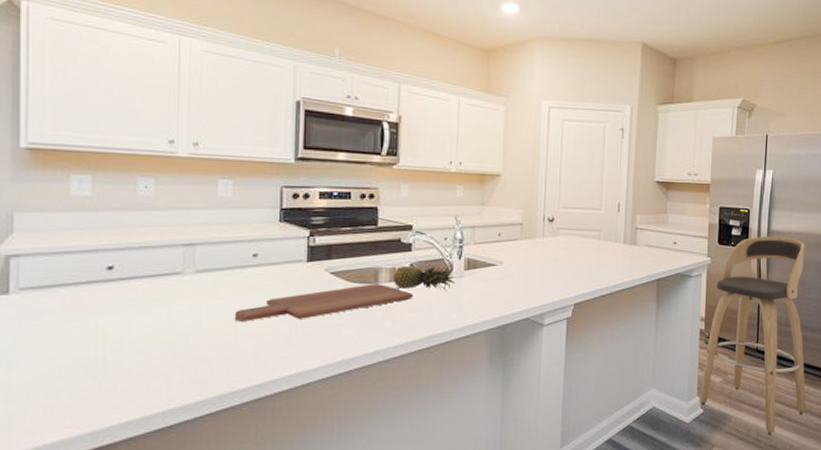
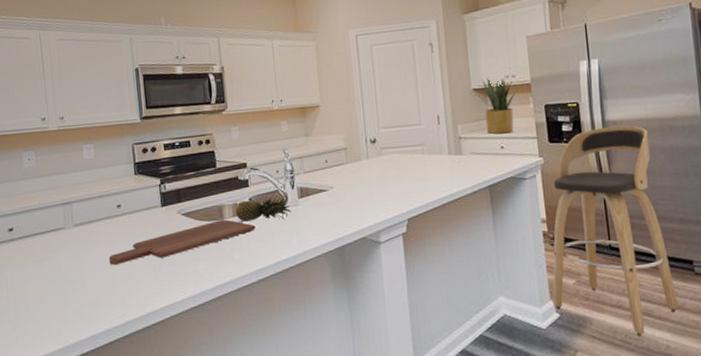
planter: none [663,172,696,230] -> present [481,77,517,134]

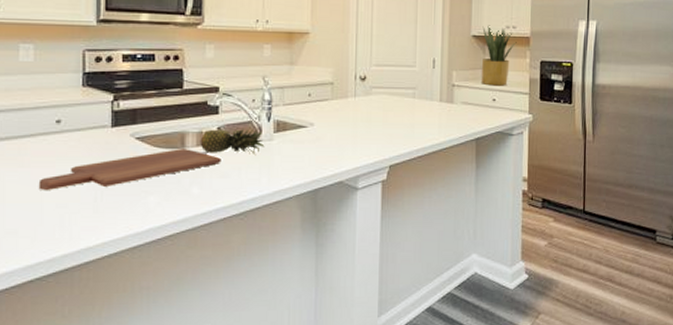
bar stool: present [553,125,679,336] -> none [524,90,638,301]

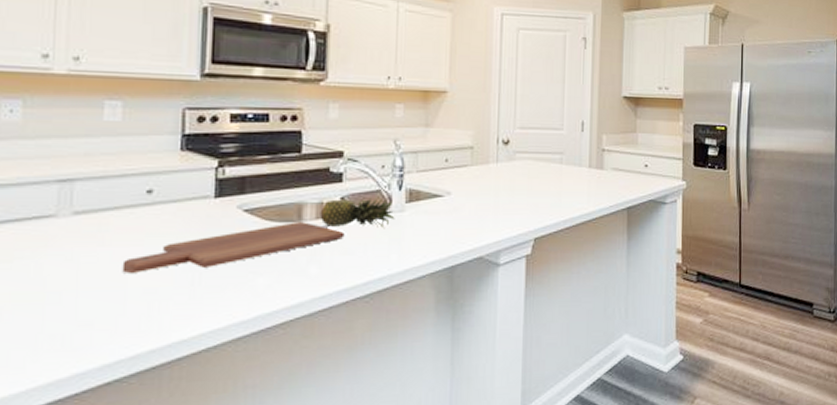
planter: present [481,25,515,86] -> none [632,85,668,151]

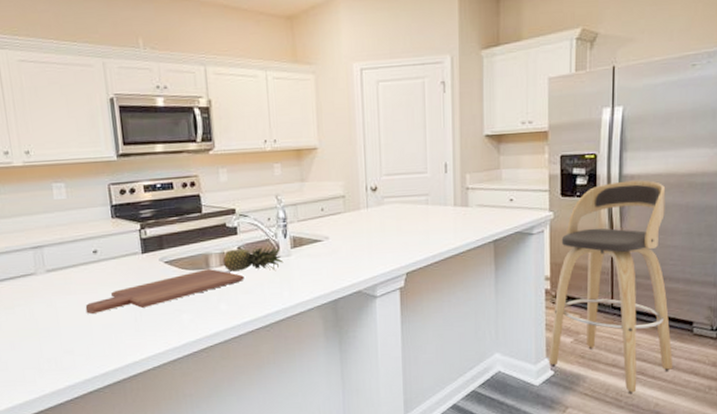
bar stool: none [679,155,796,382] -> present [549,180,673,394]

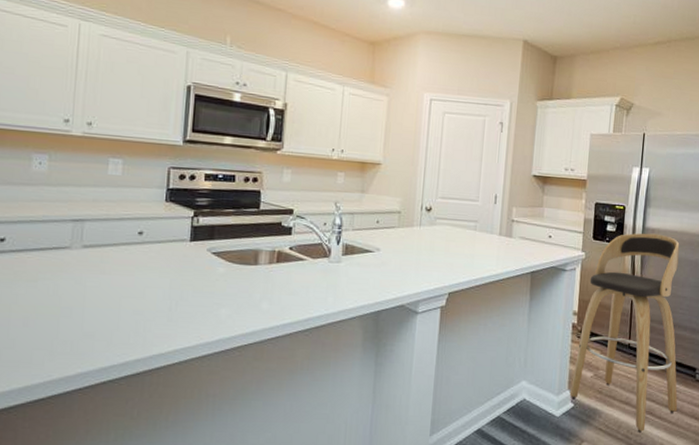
cutting board: present [85,268,245,314] -> none [117,264,291,297]
fruit: present [222,246,284,272] -> none [272,248,333,275]

